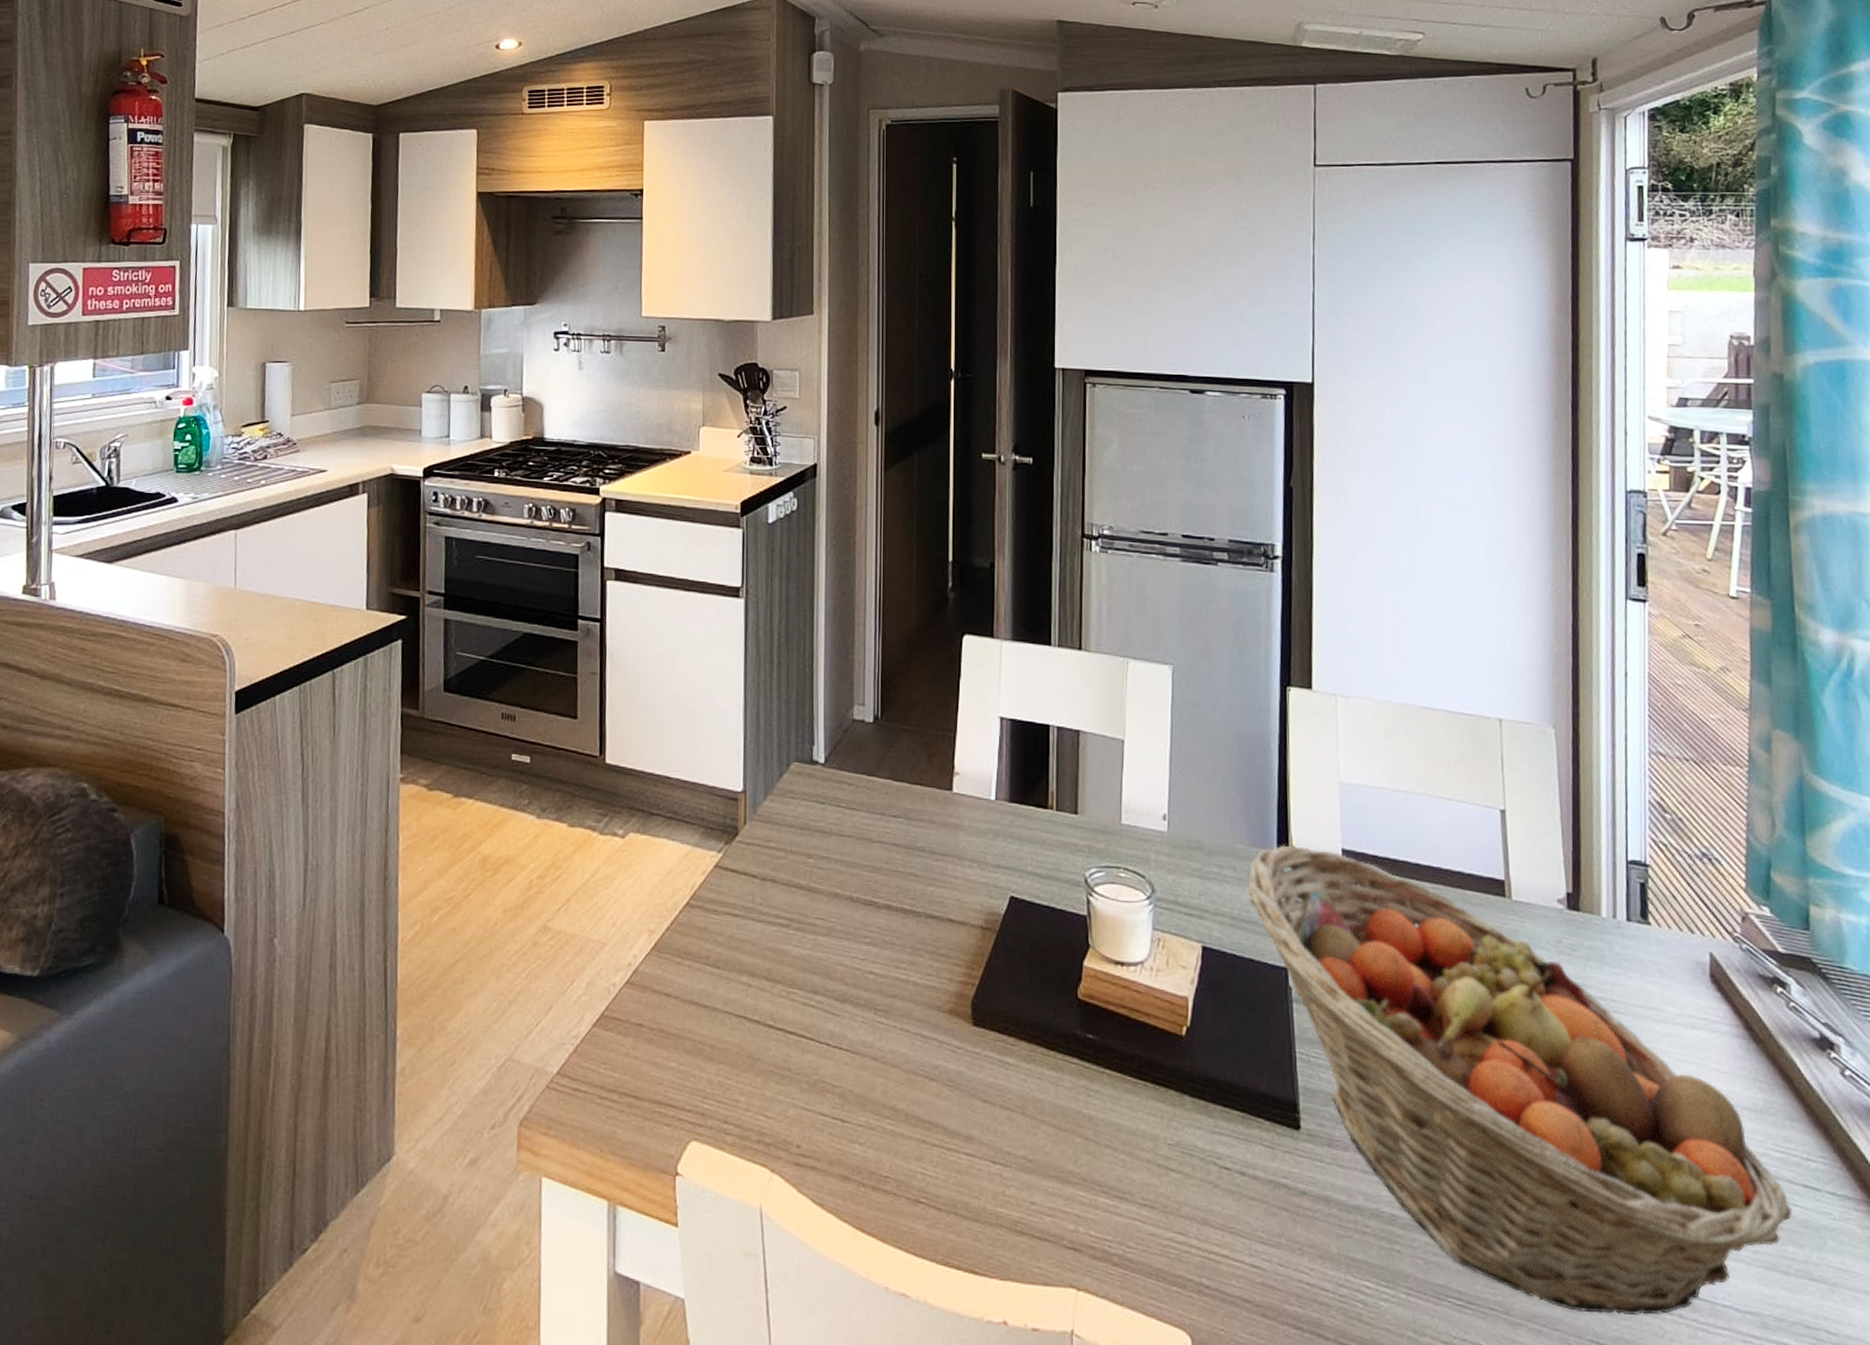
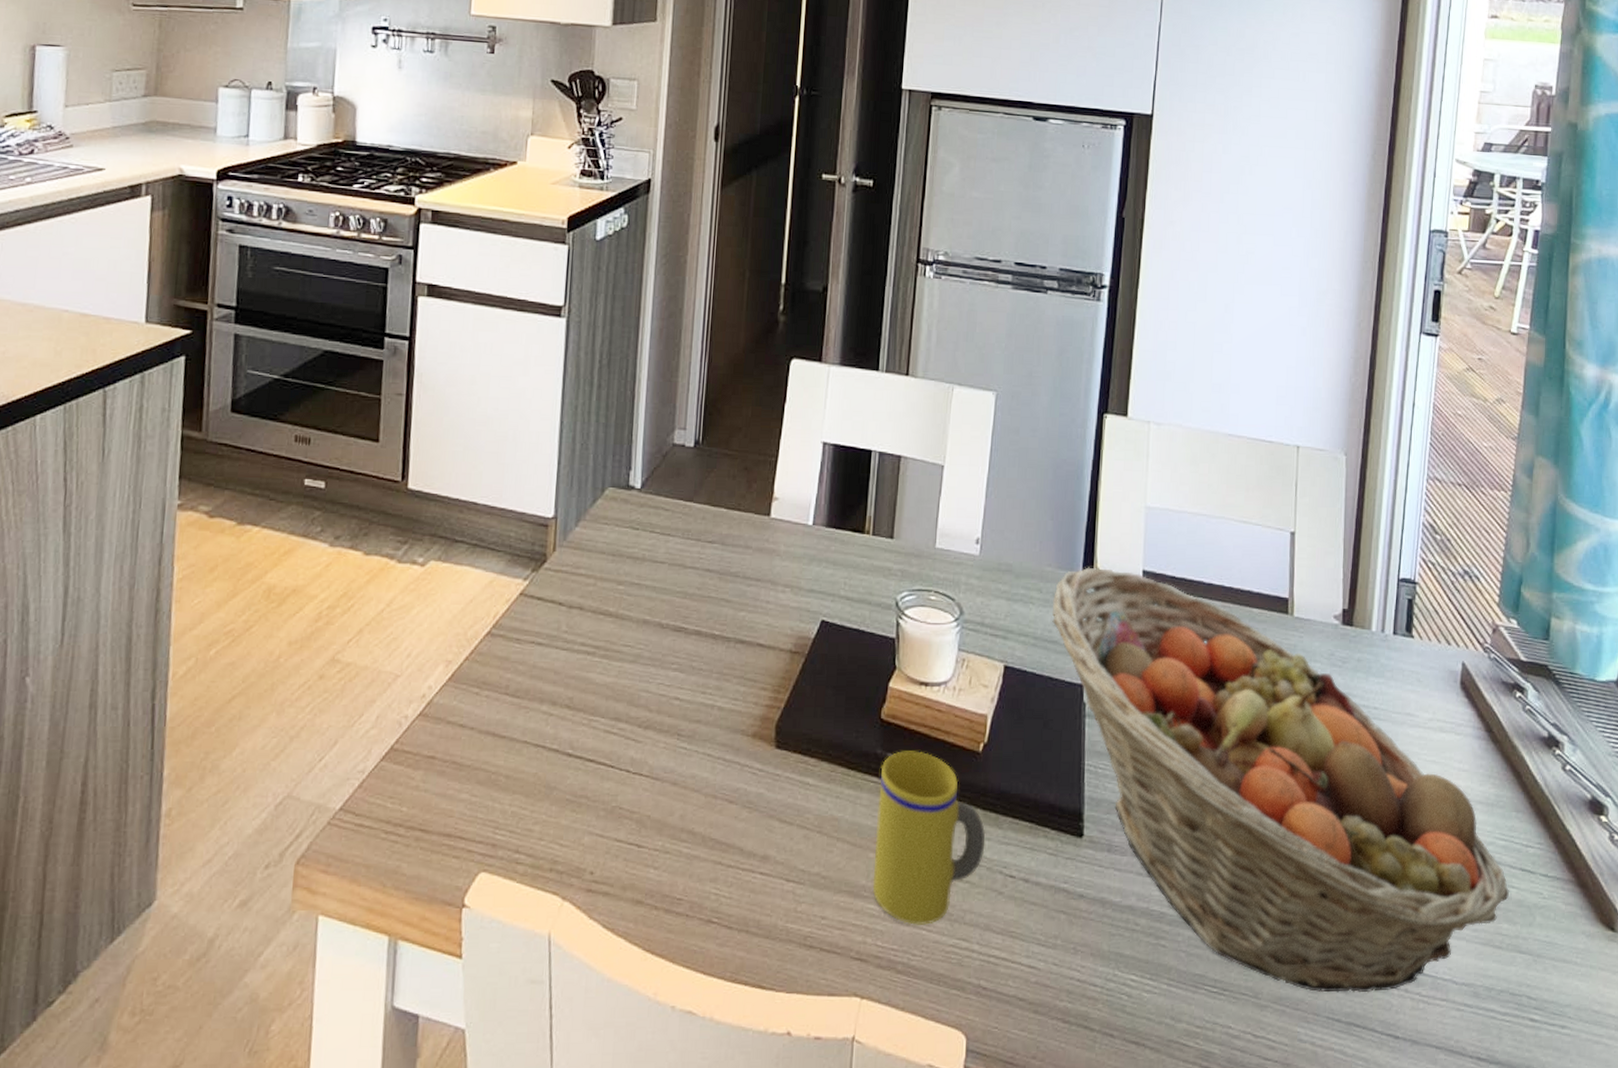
mug: none [1080,1032,1196,1216] -> present [872,751,986,925]

